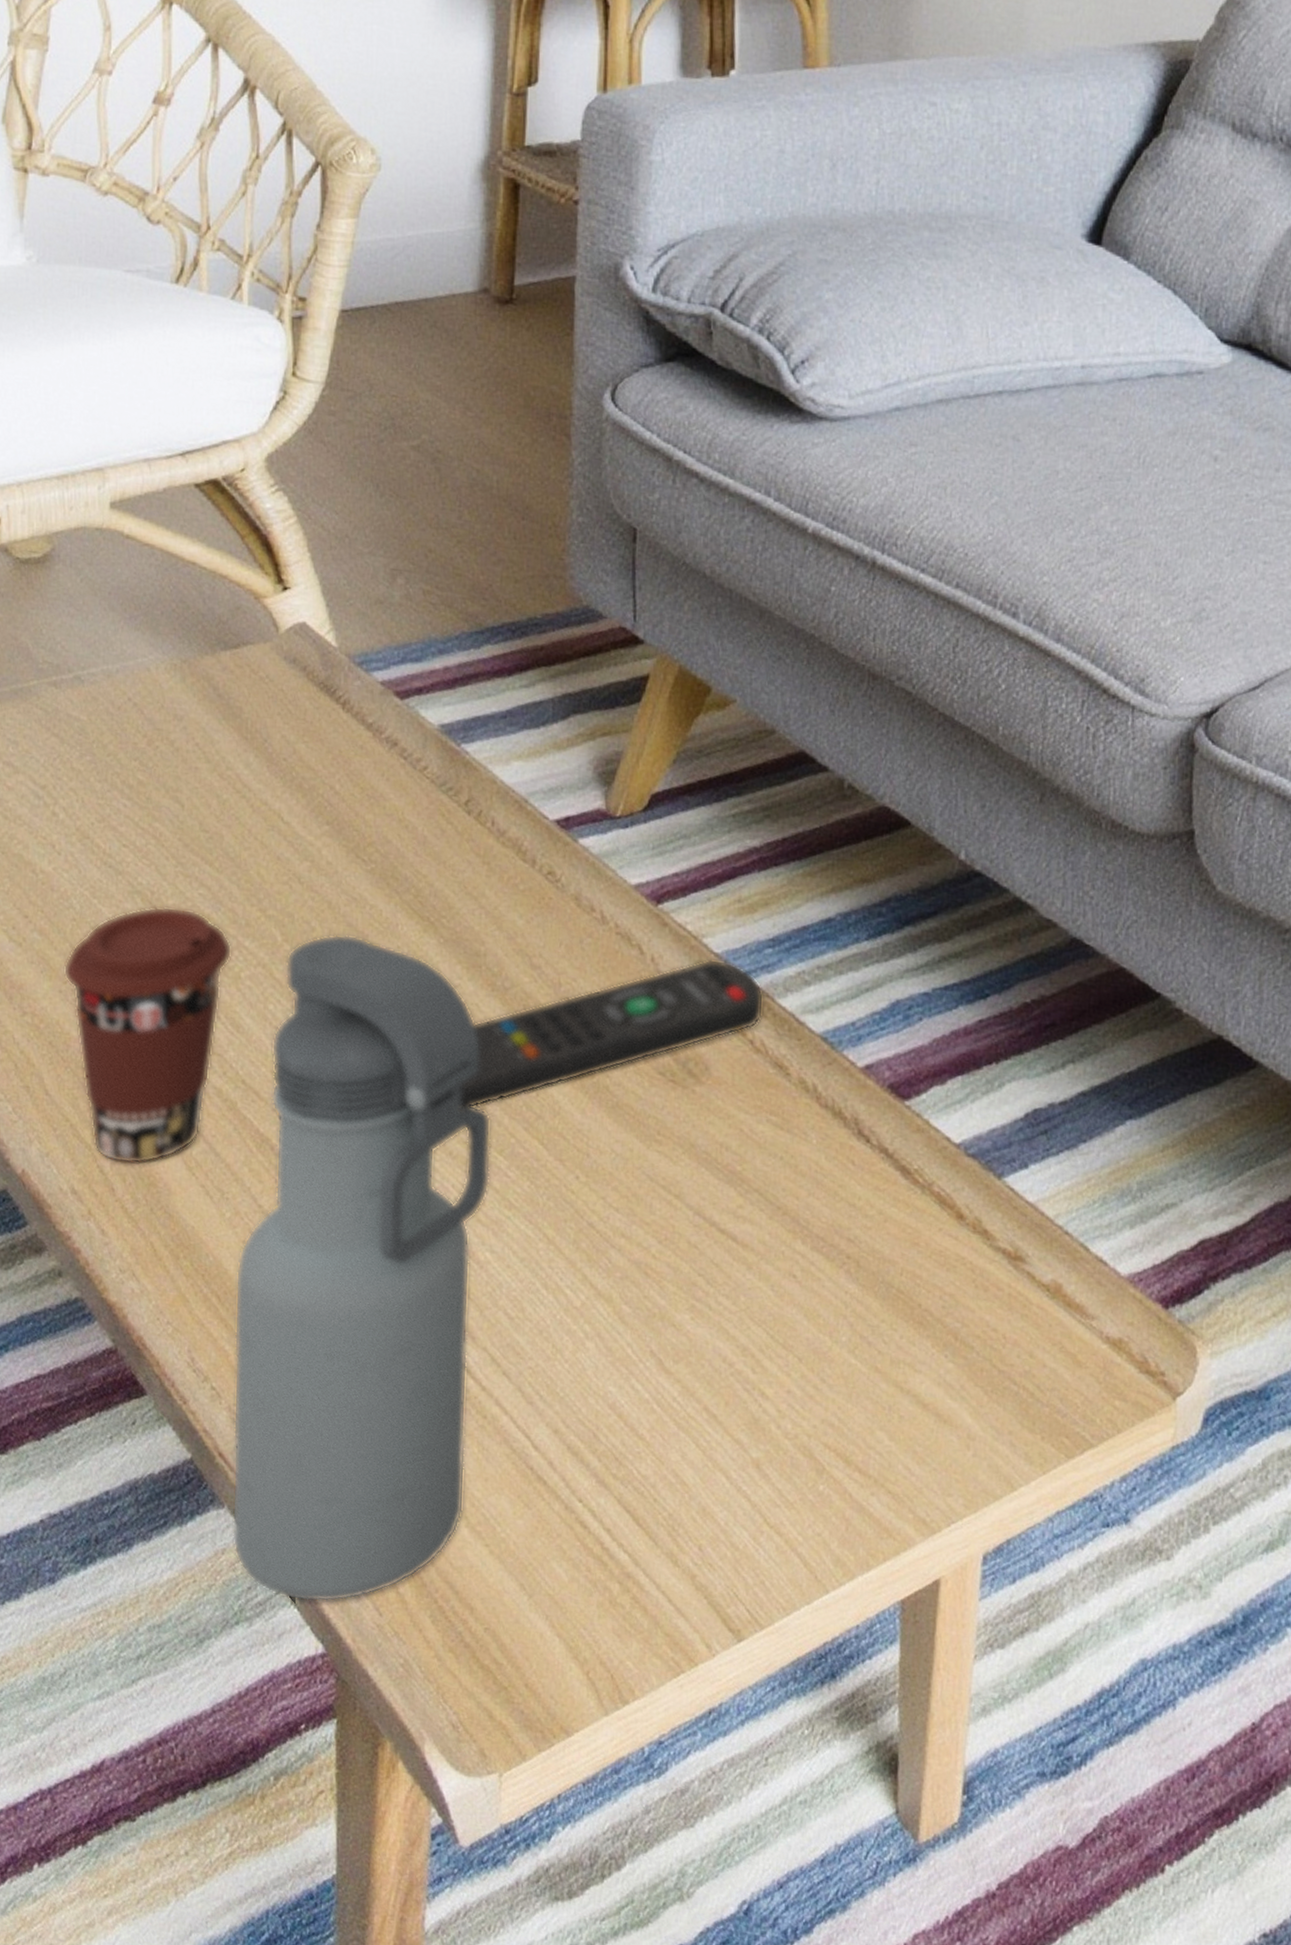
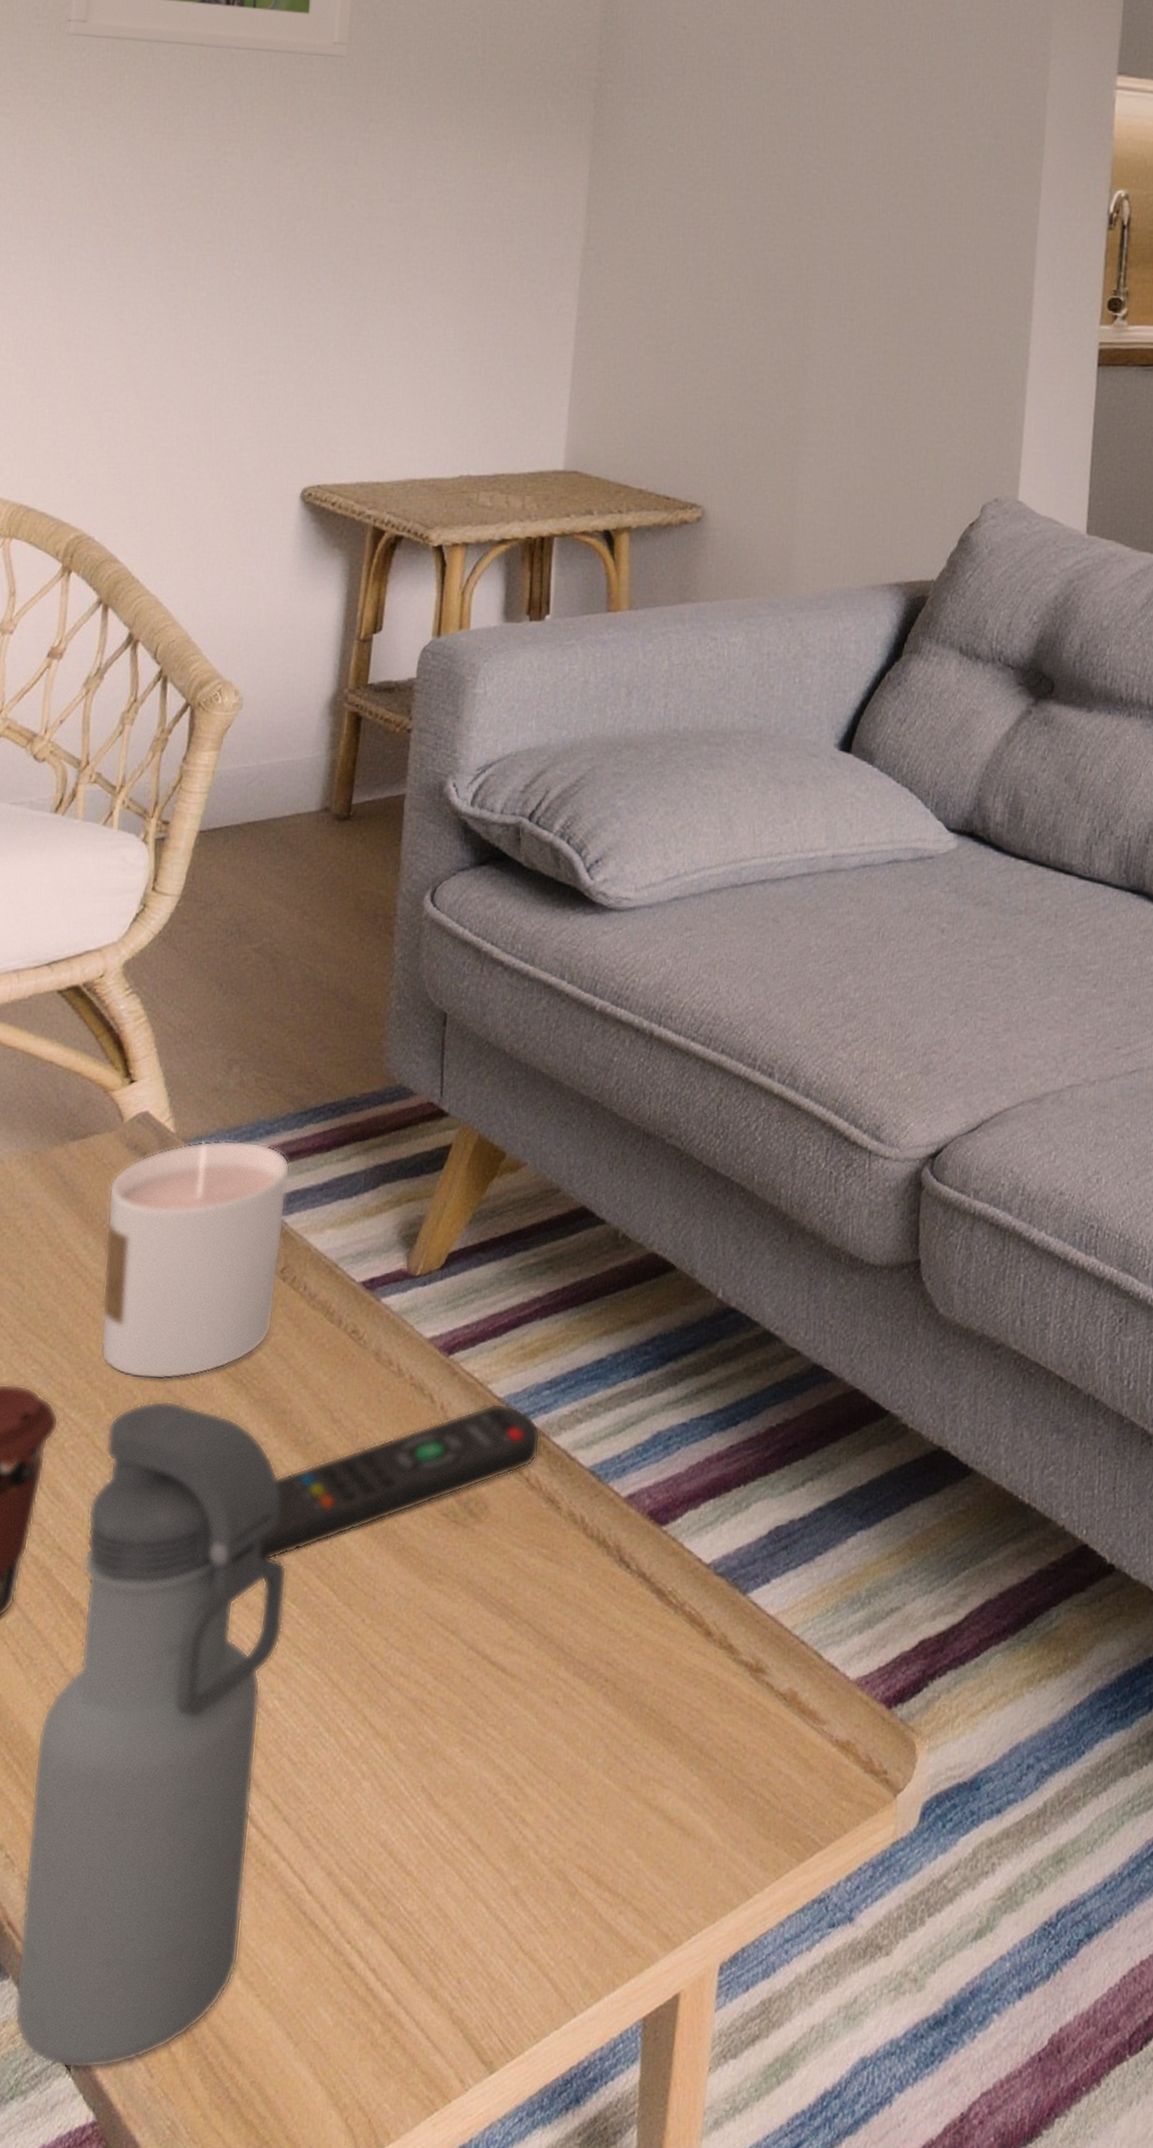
candle: none [268,657,469,913] -> present [100,1140,291,1380]

